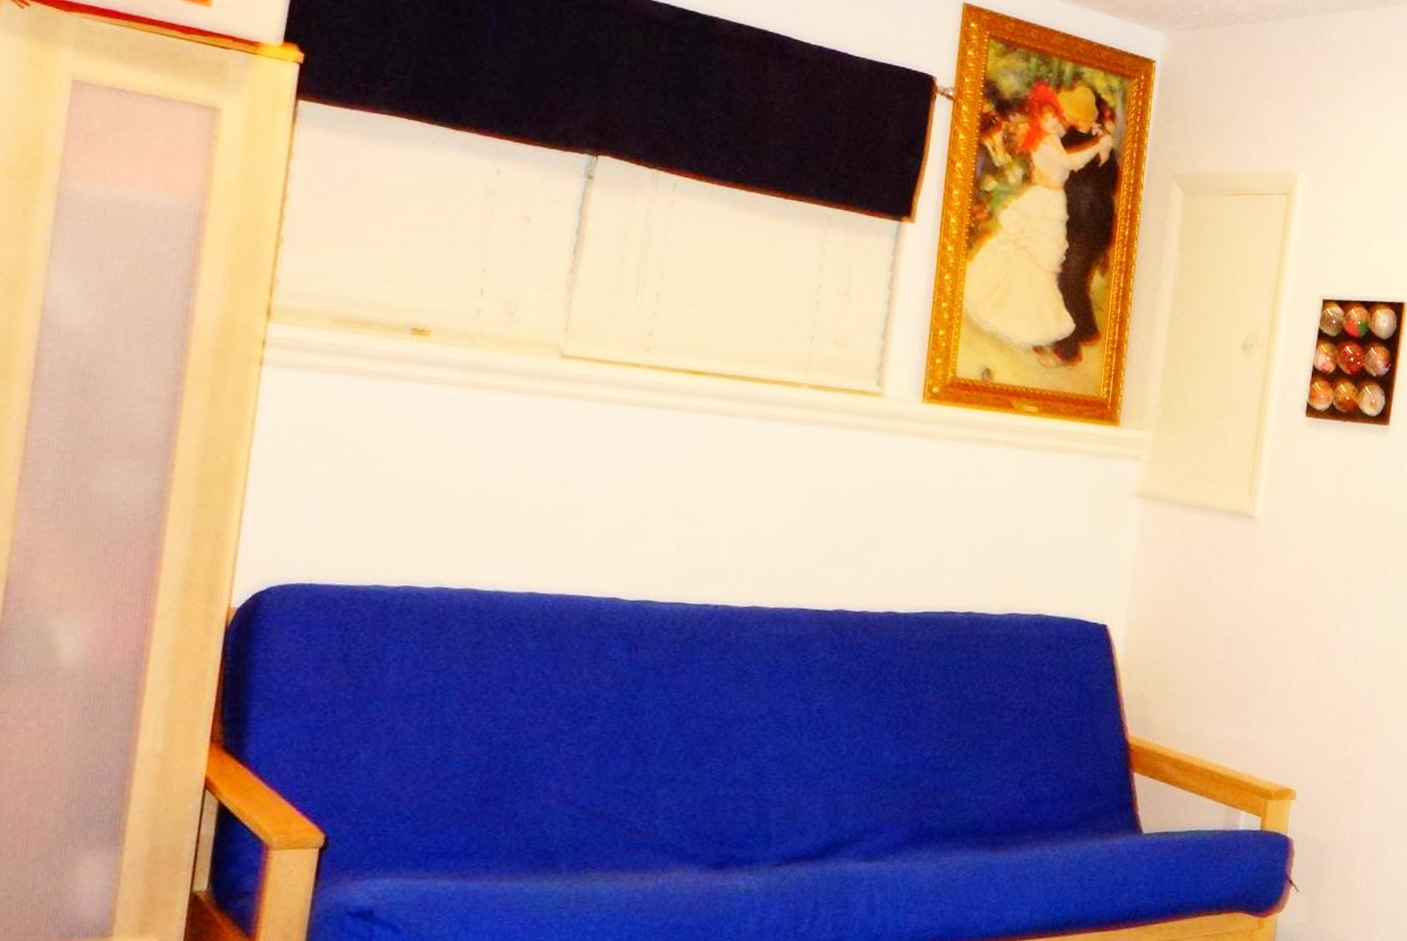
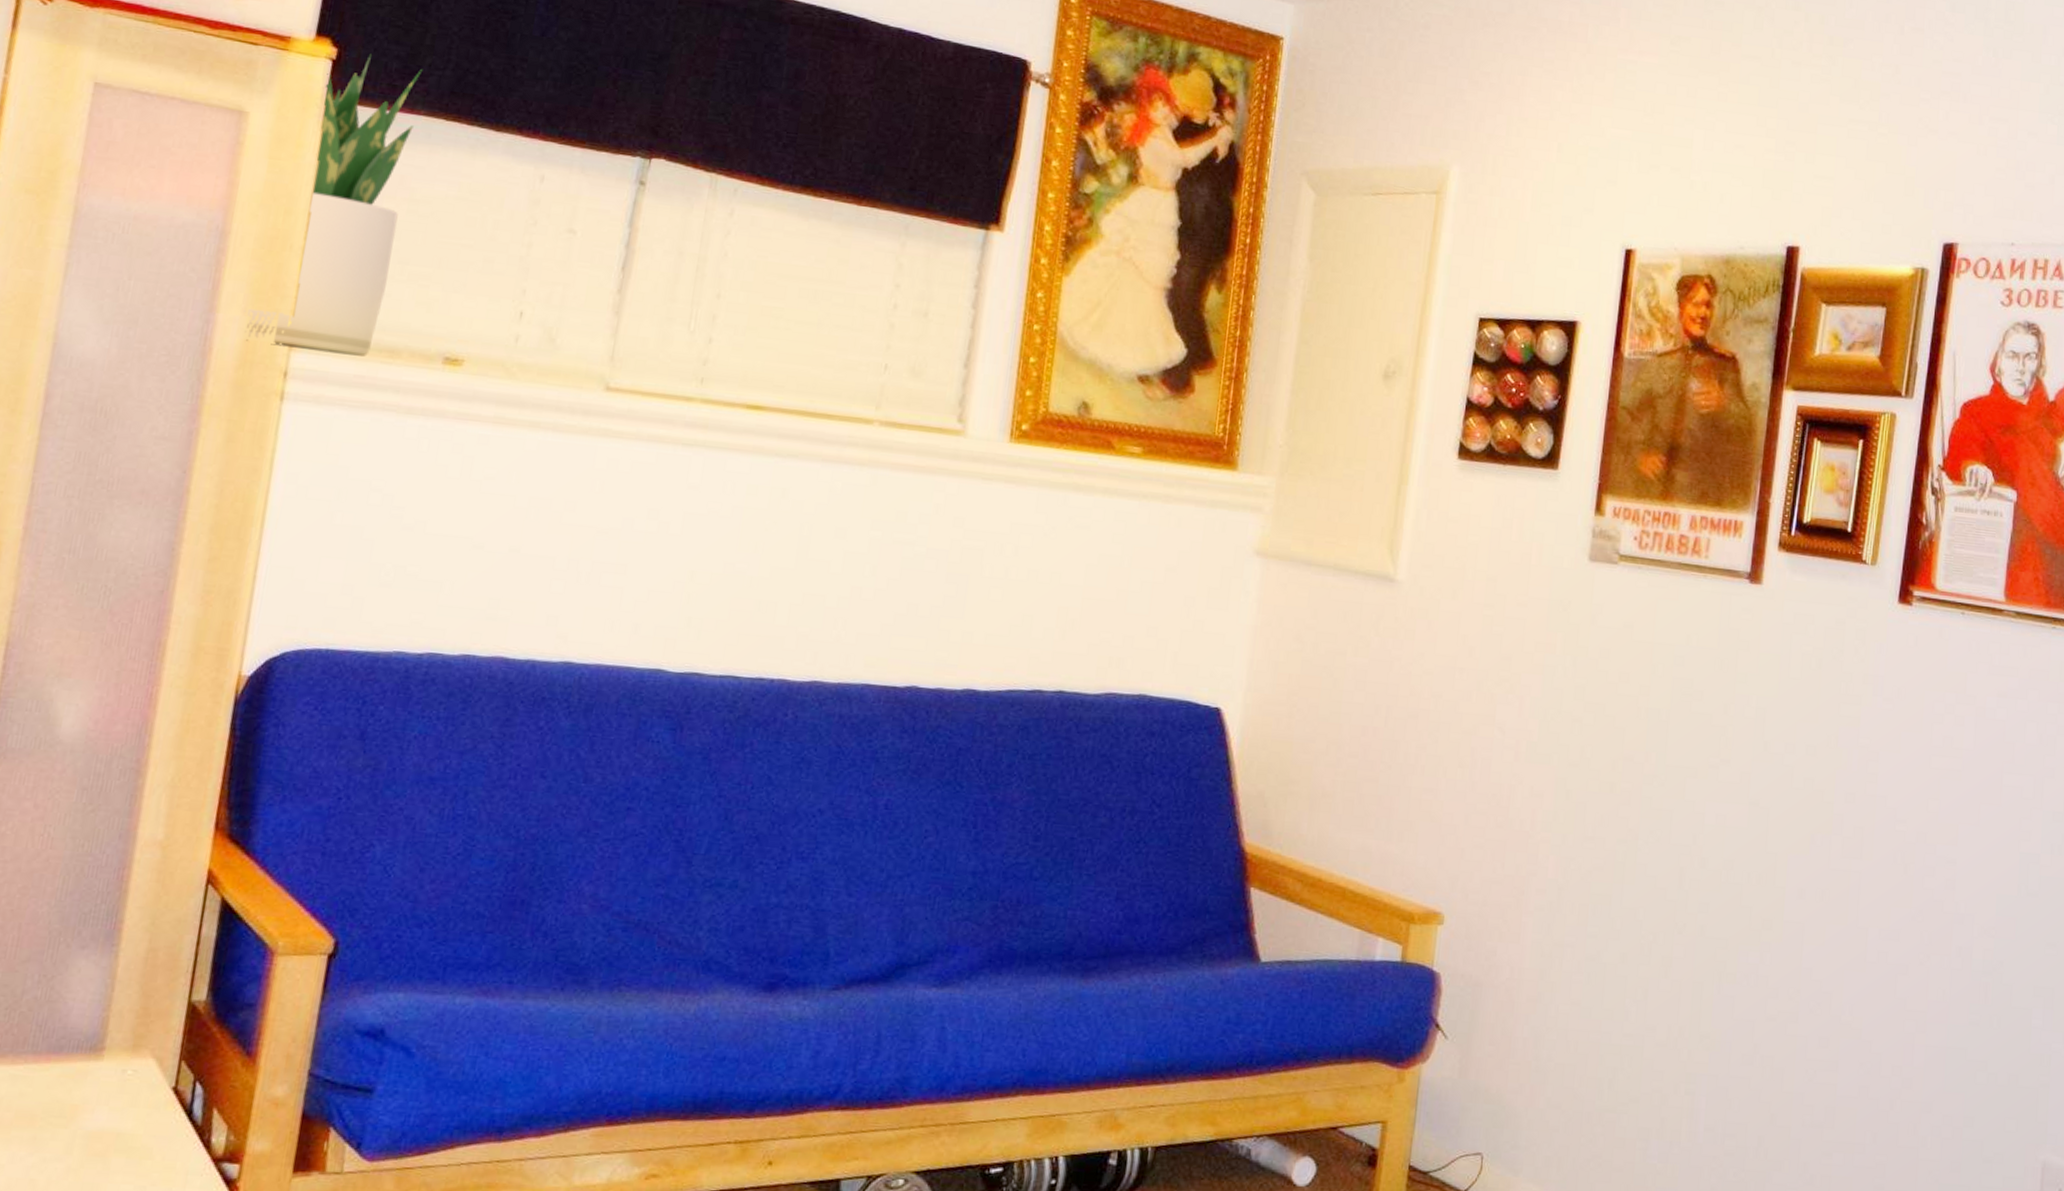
planter: none [223,59,385,327] -> present [244,54,423,357]

